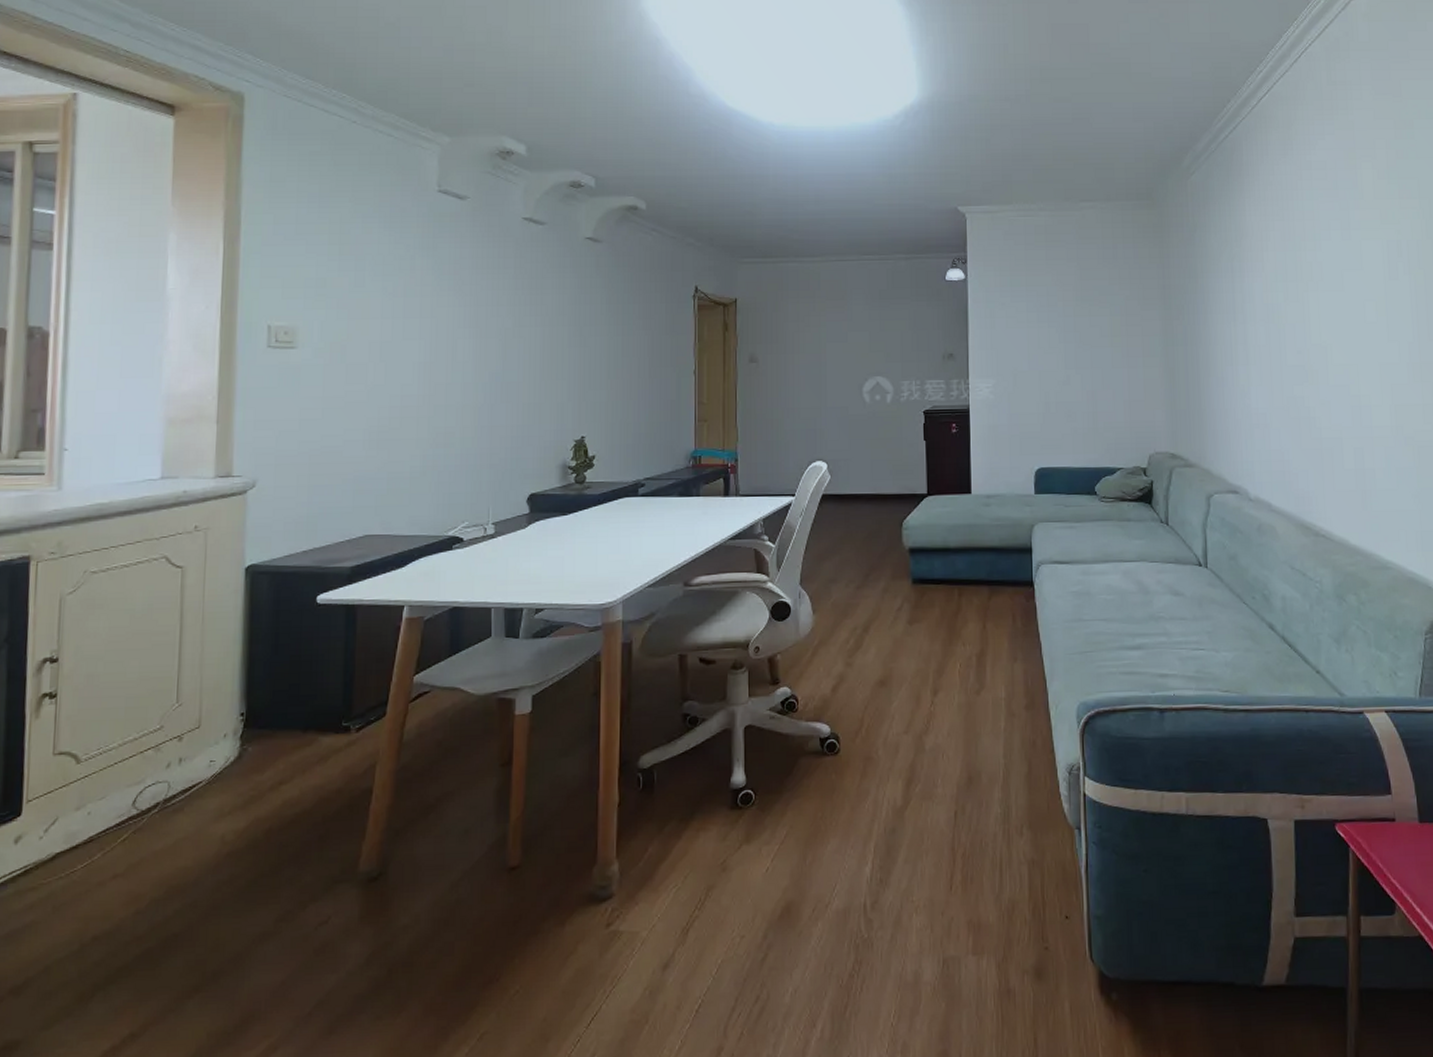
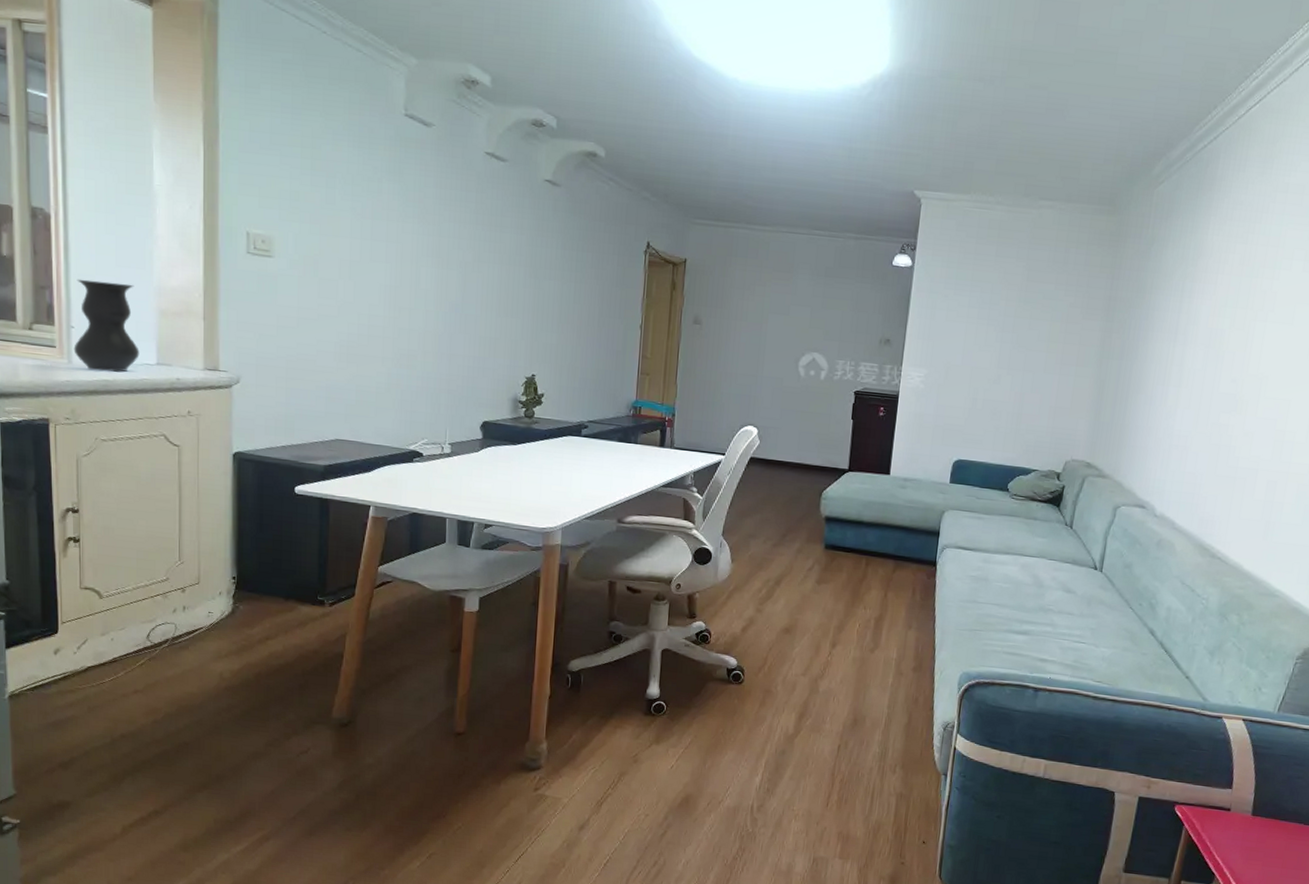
vase: none [65,395,142,495] -> present [73,279,140,372]

